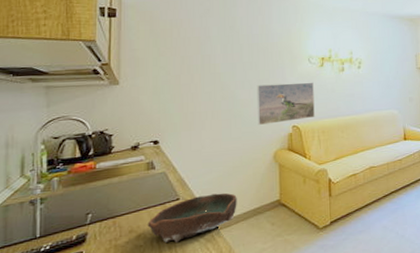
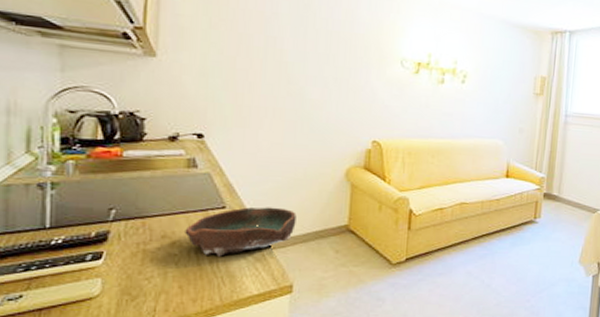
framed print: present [256,82,315,126] -> none [329,84,404,135]

